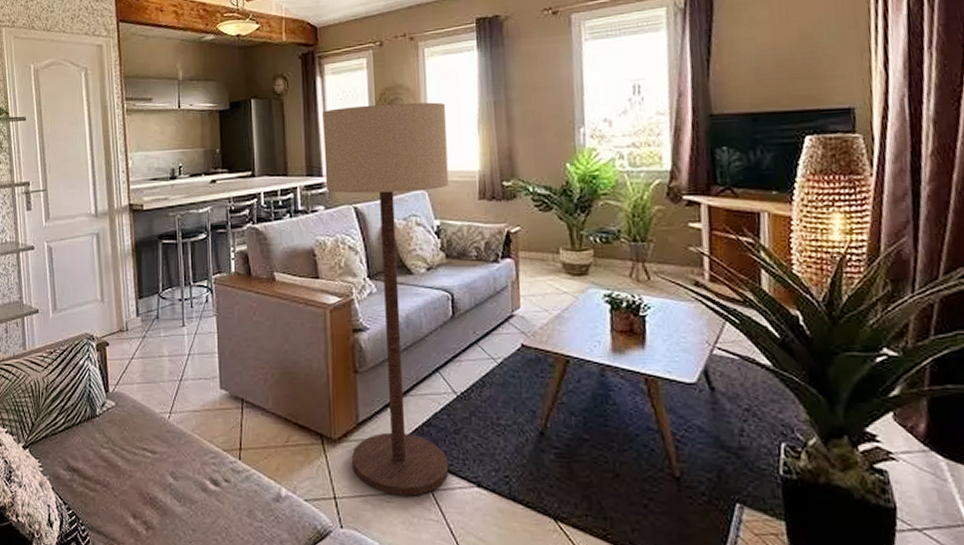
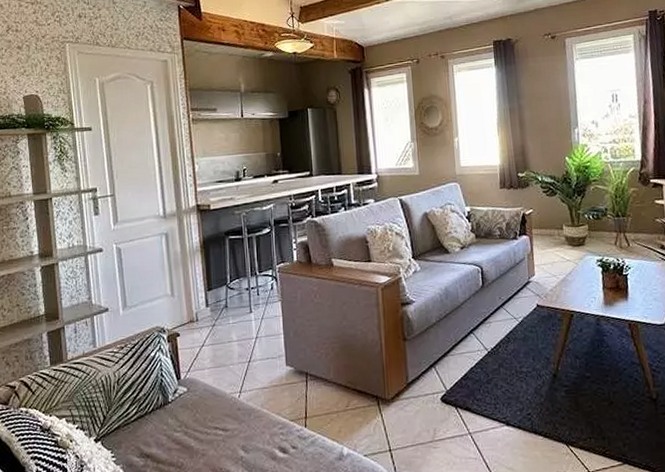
floor lamp: present [322,102,449,496] -> none [370,109,484,442]

